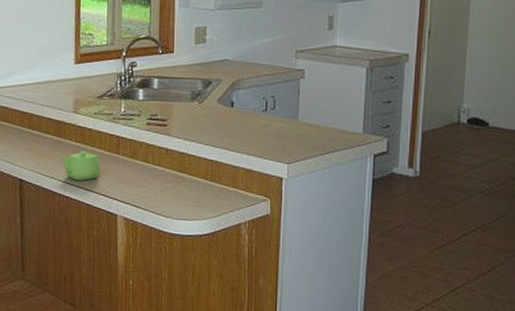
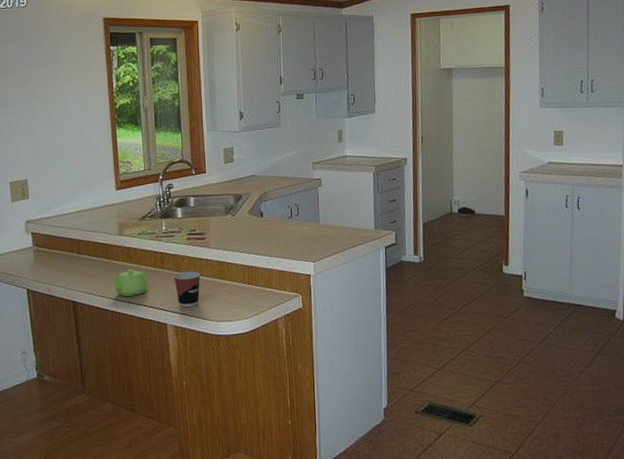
cup: none [129,159,159,199] -> present [174,271,201,307]

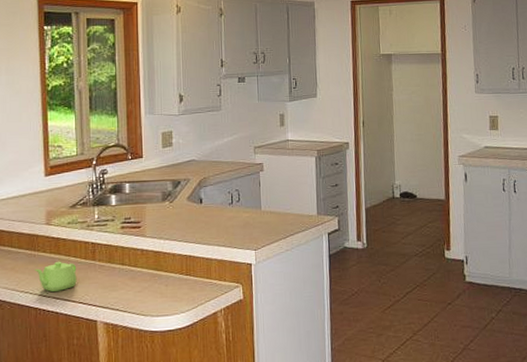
cup: present [174,271,201,307] -> none [106,262,135,301]

